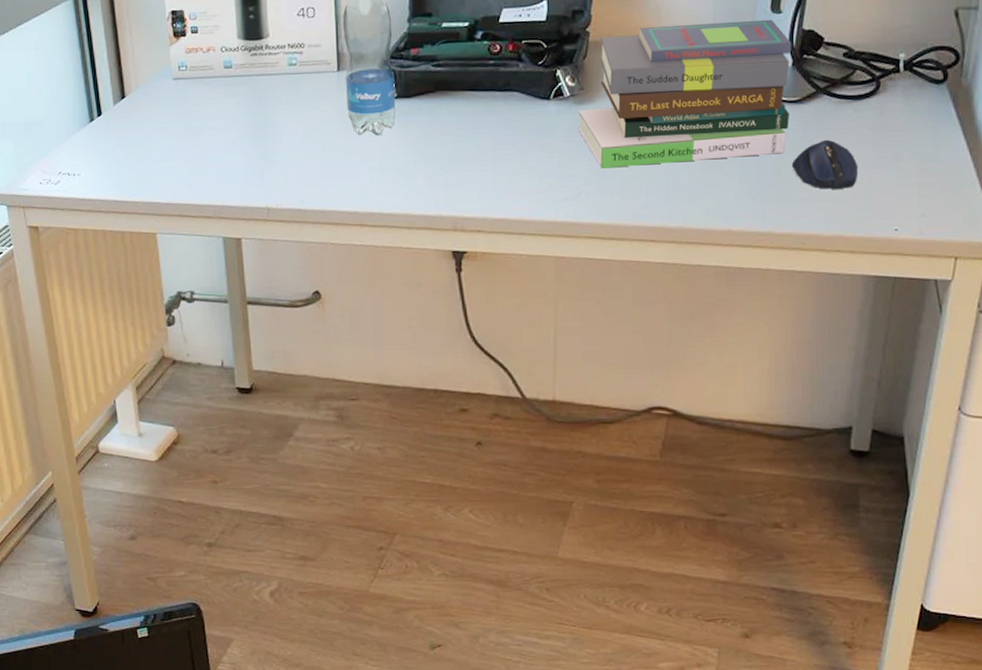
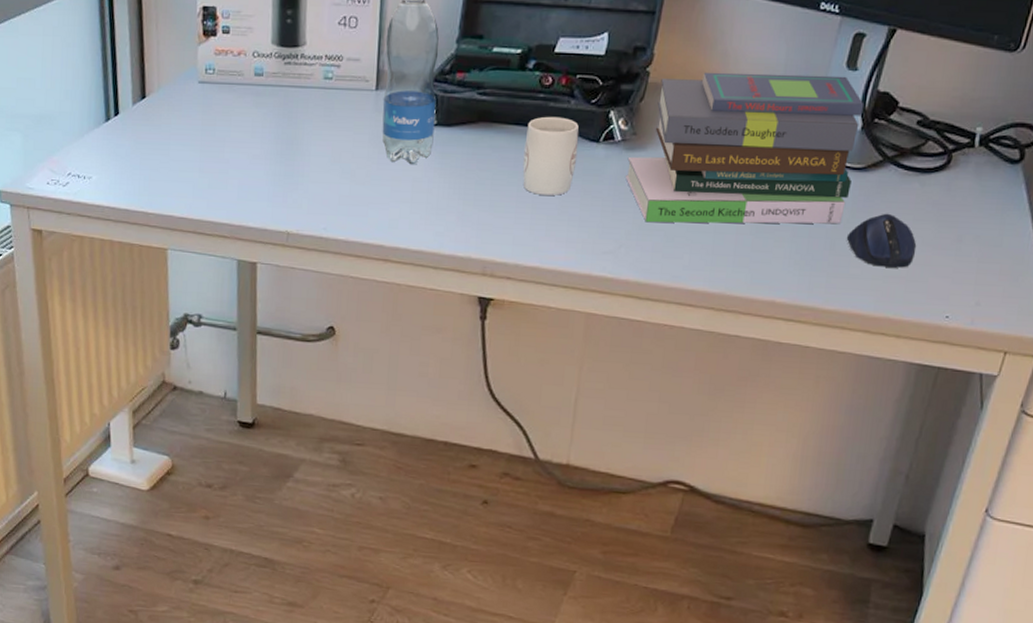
mug: none [480,79,531,152] -> present [522,116,580,196]

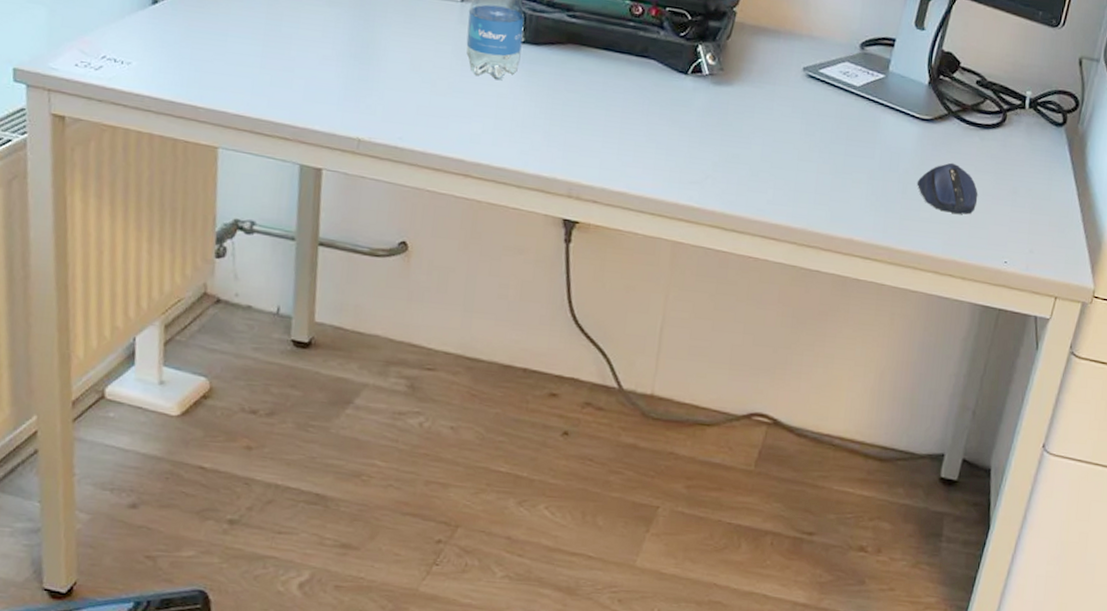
mug: present [522,116,580,196] -> none [611,44,668,123]
books: present [625,72,864,224] -> none [712,17,931,170]

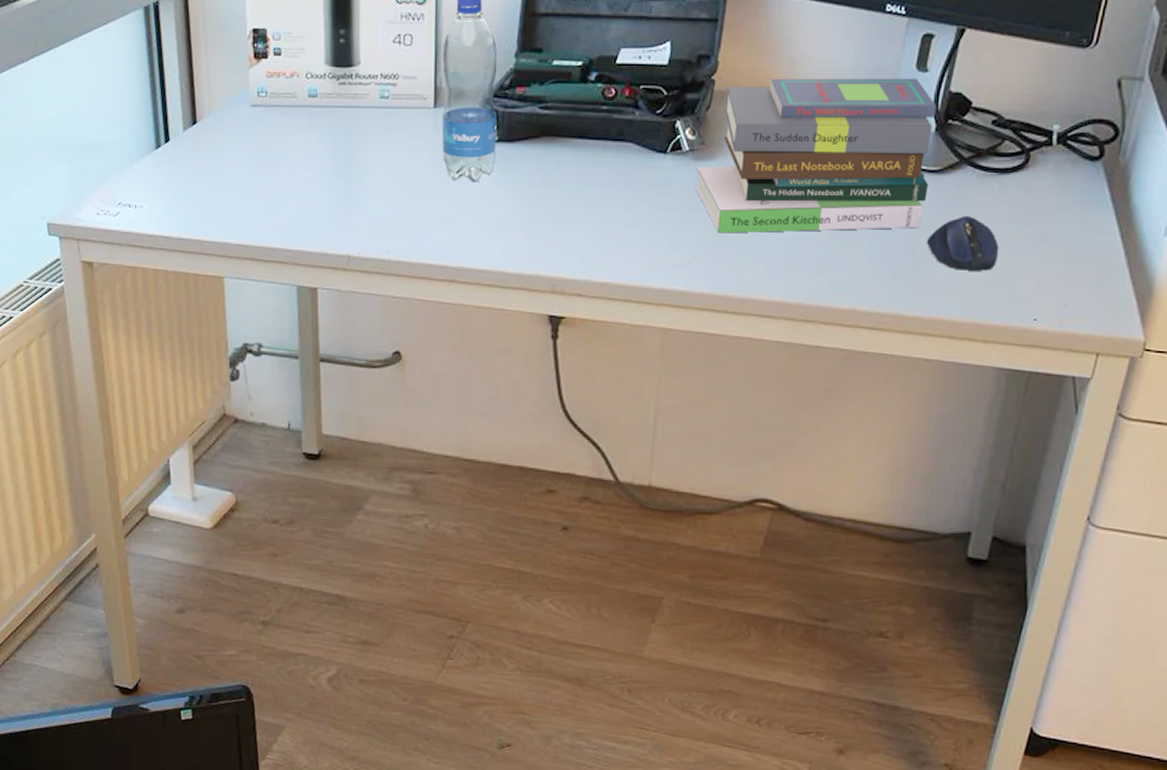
books: none [712,17,931,170] -> present [695,78,937,234]

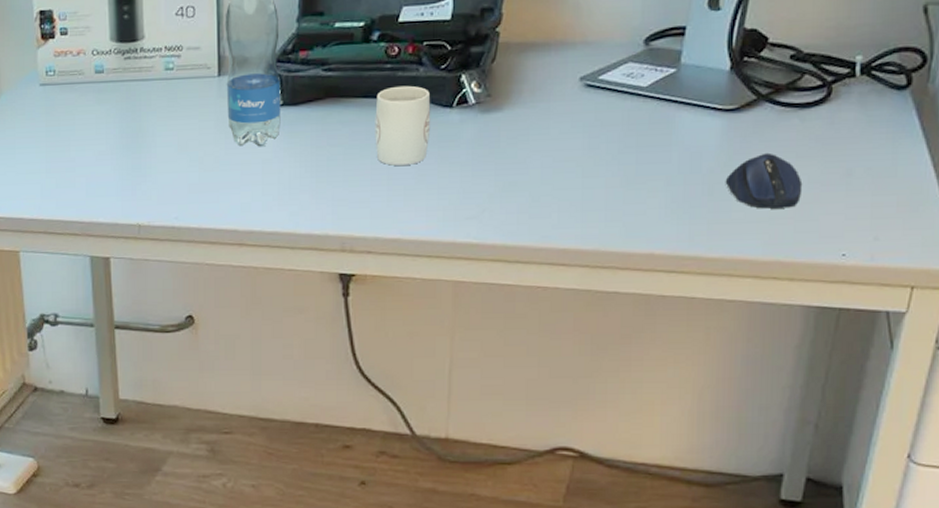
mug: none [589,128,646,209] -> present [375,85,431,166]
books: present [695,78,937,234] -> none [483,17,731,184]

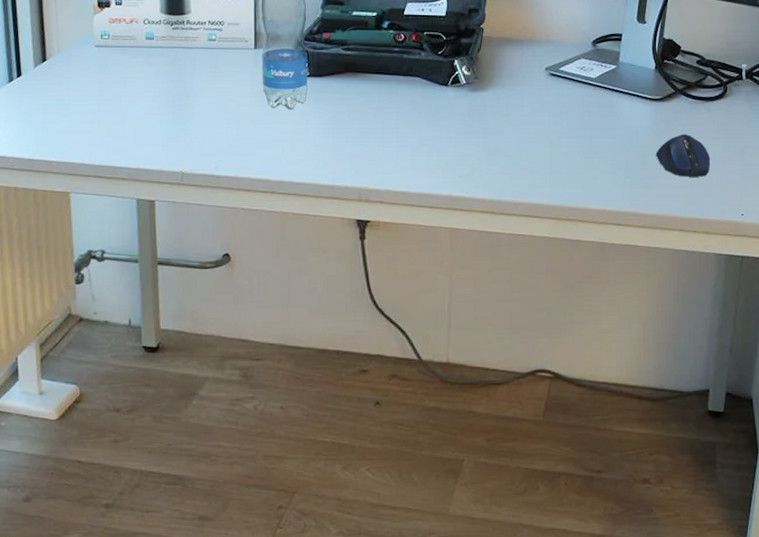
mug: present [375,85,431,166] -> none [386,66,431,131]

